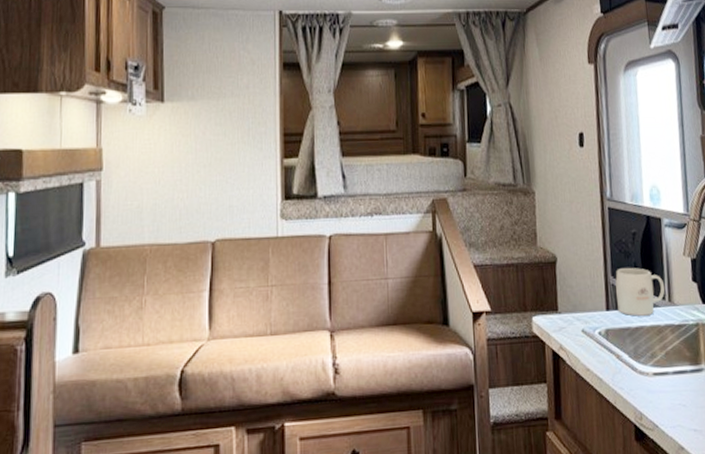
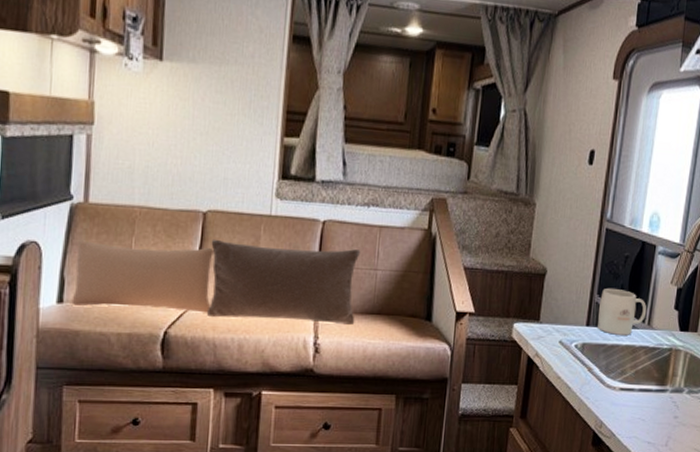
pillow: none [87,276,224,355] -> present [71,240,214,313]
pillow: none [221,260,372,350] -> present [206,239,361,325]

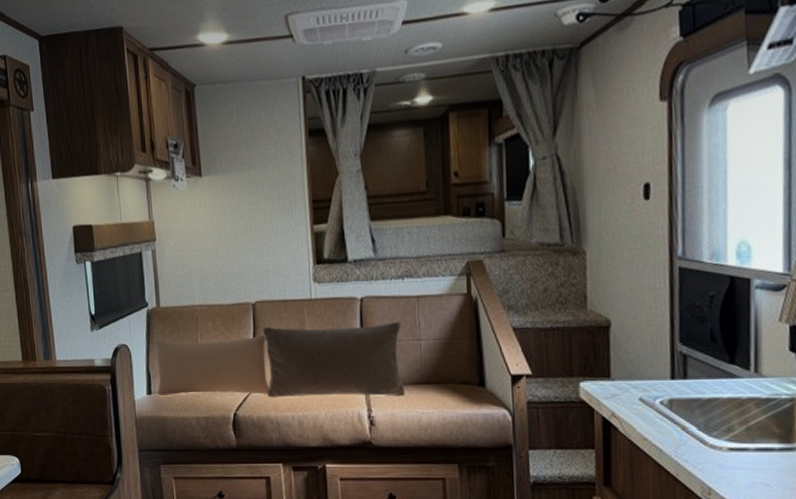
mug: present [597,288,647,335] -> none [683,334,751,387]

